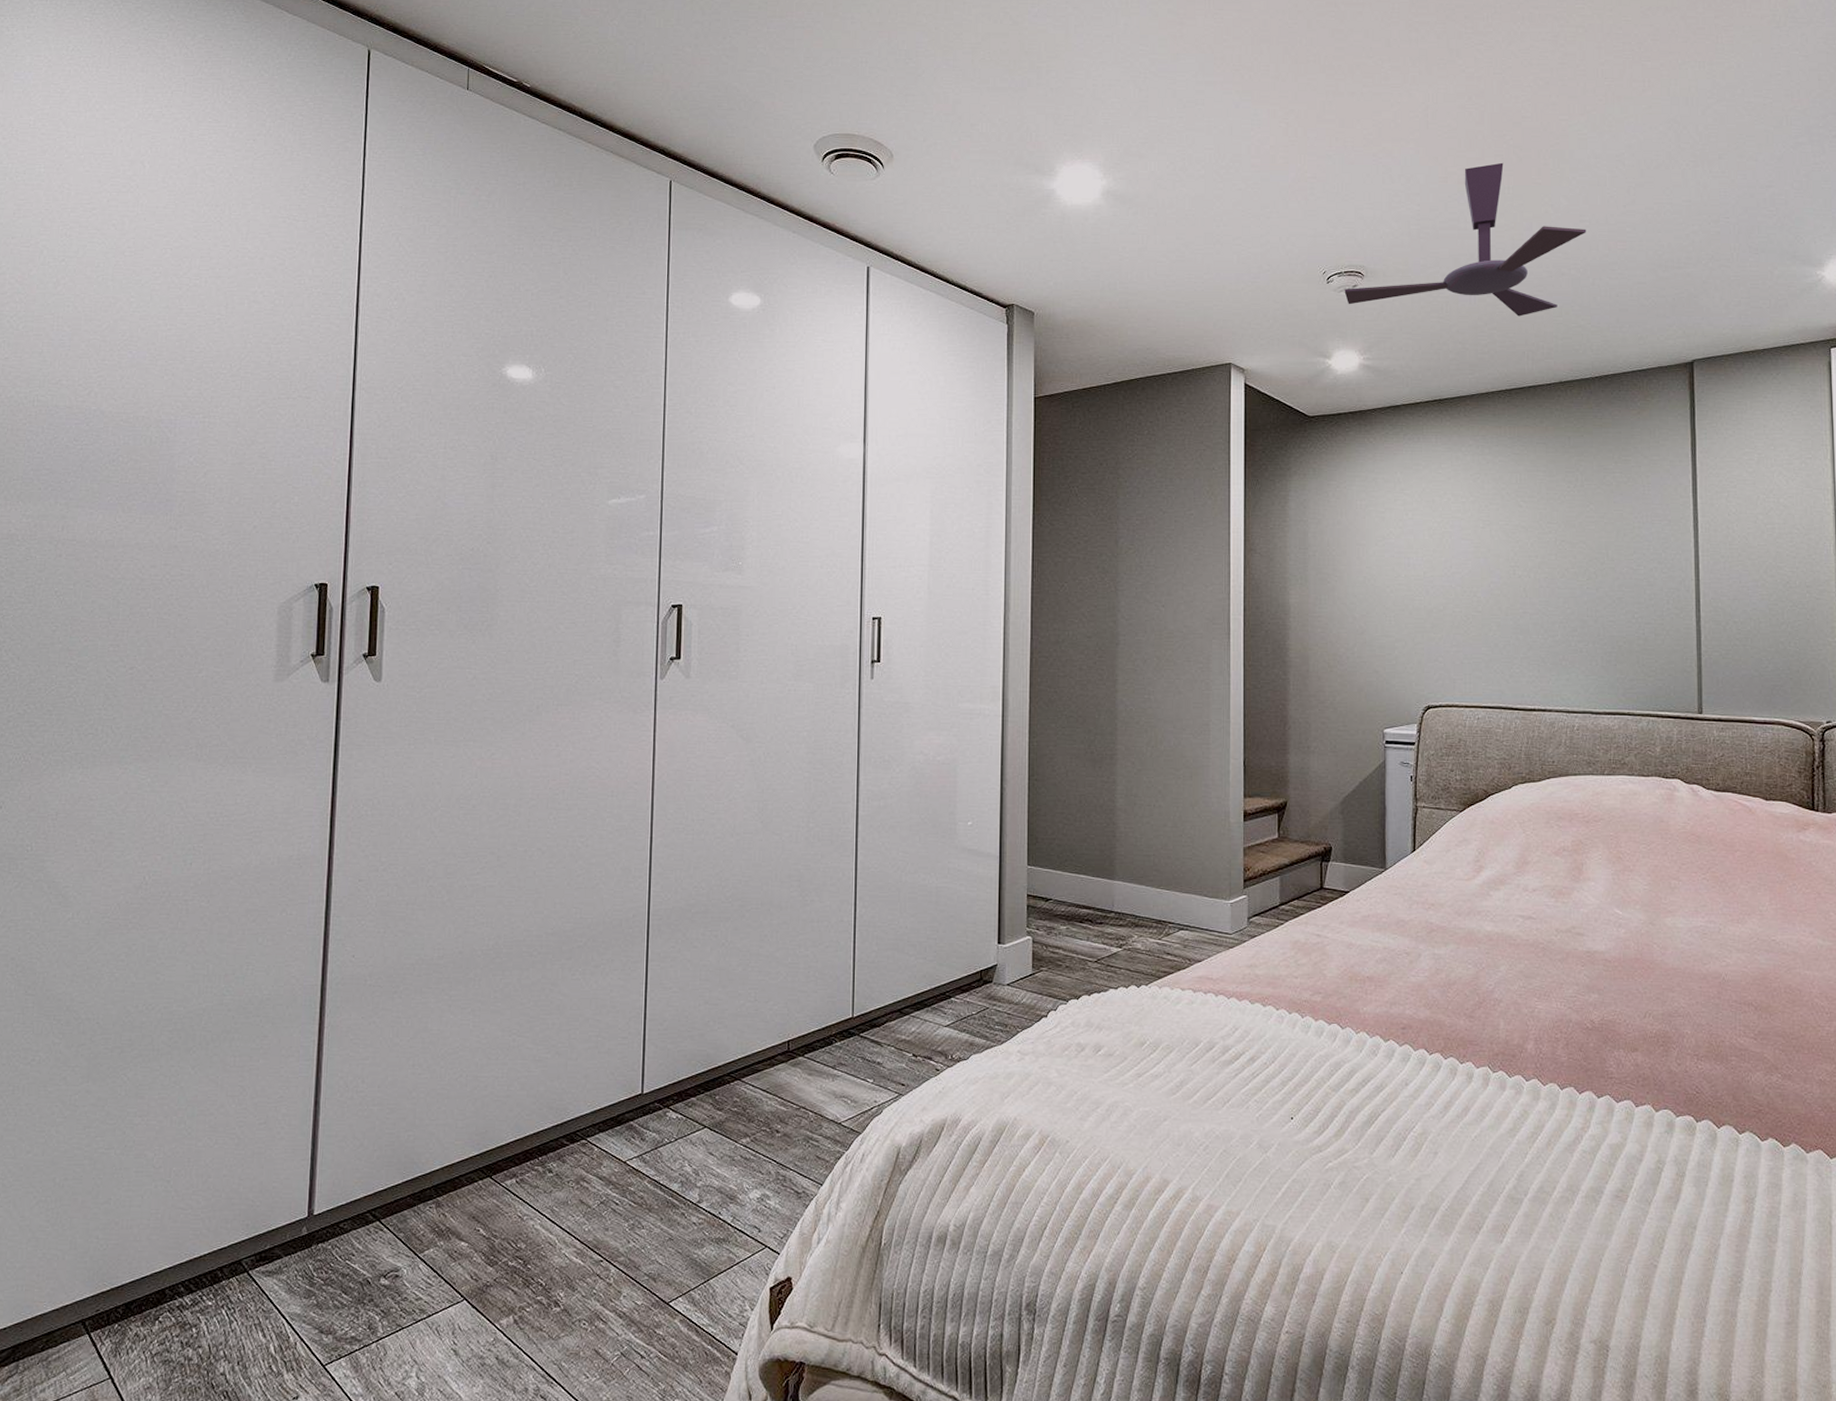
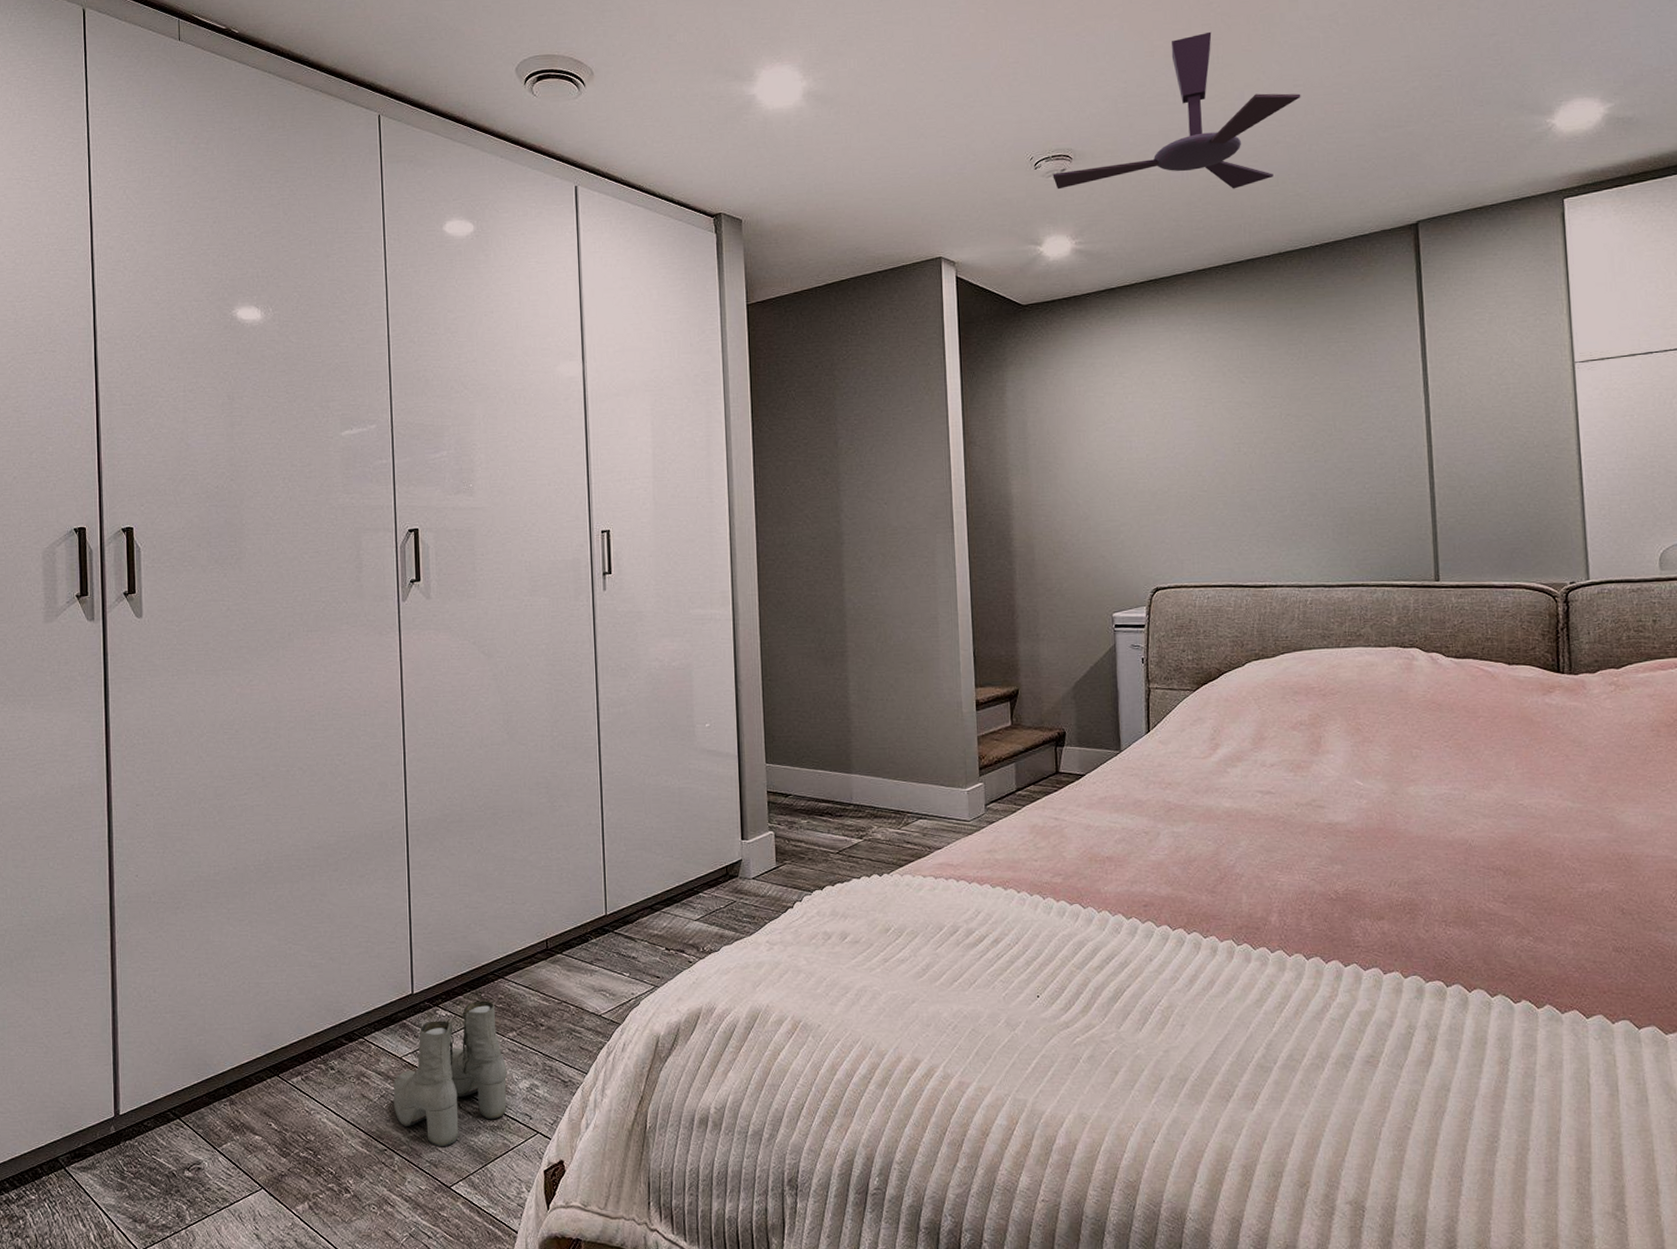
boots: none [613,1103,738,1258] -> present [393,1000,507,1146]

